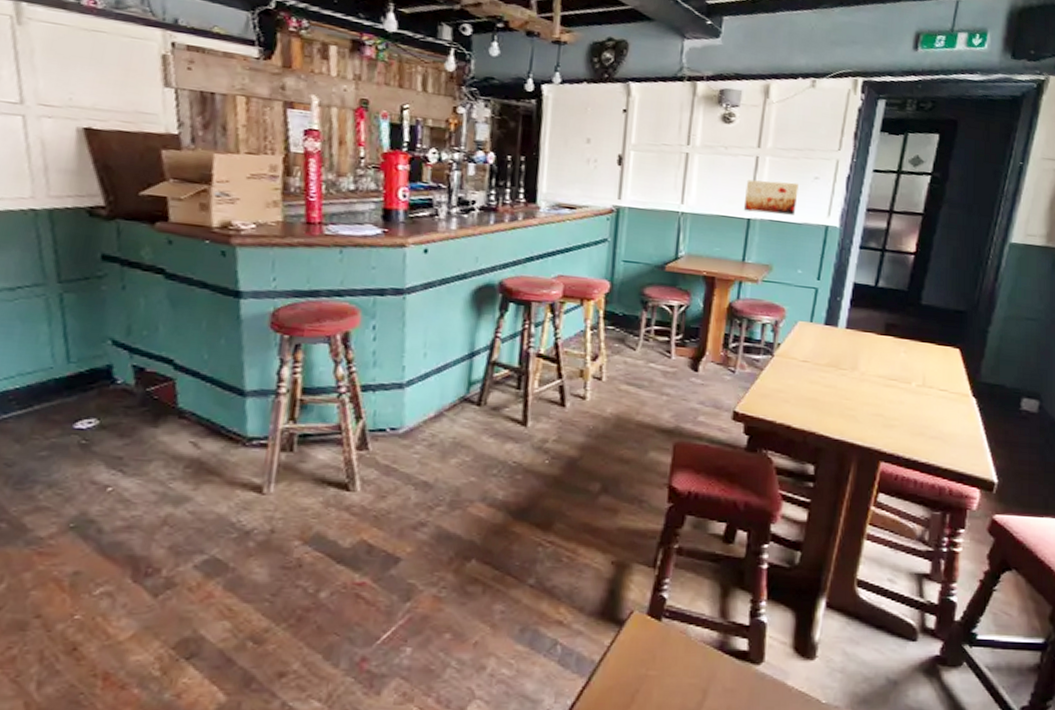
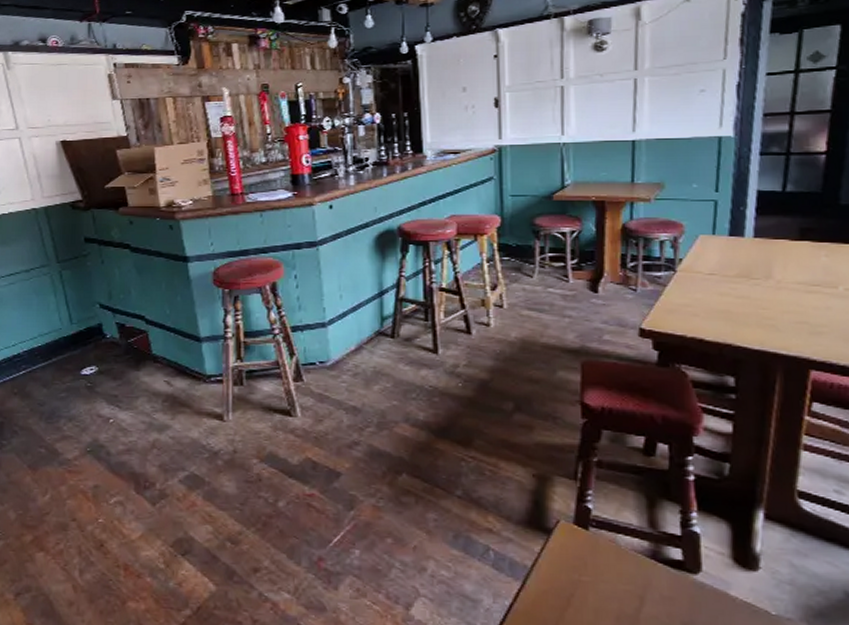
wall art: present [743,179,799,215] -> none [626,98,684,133]

